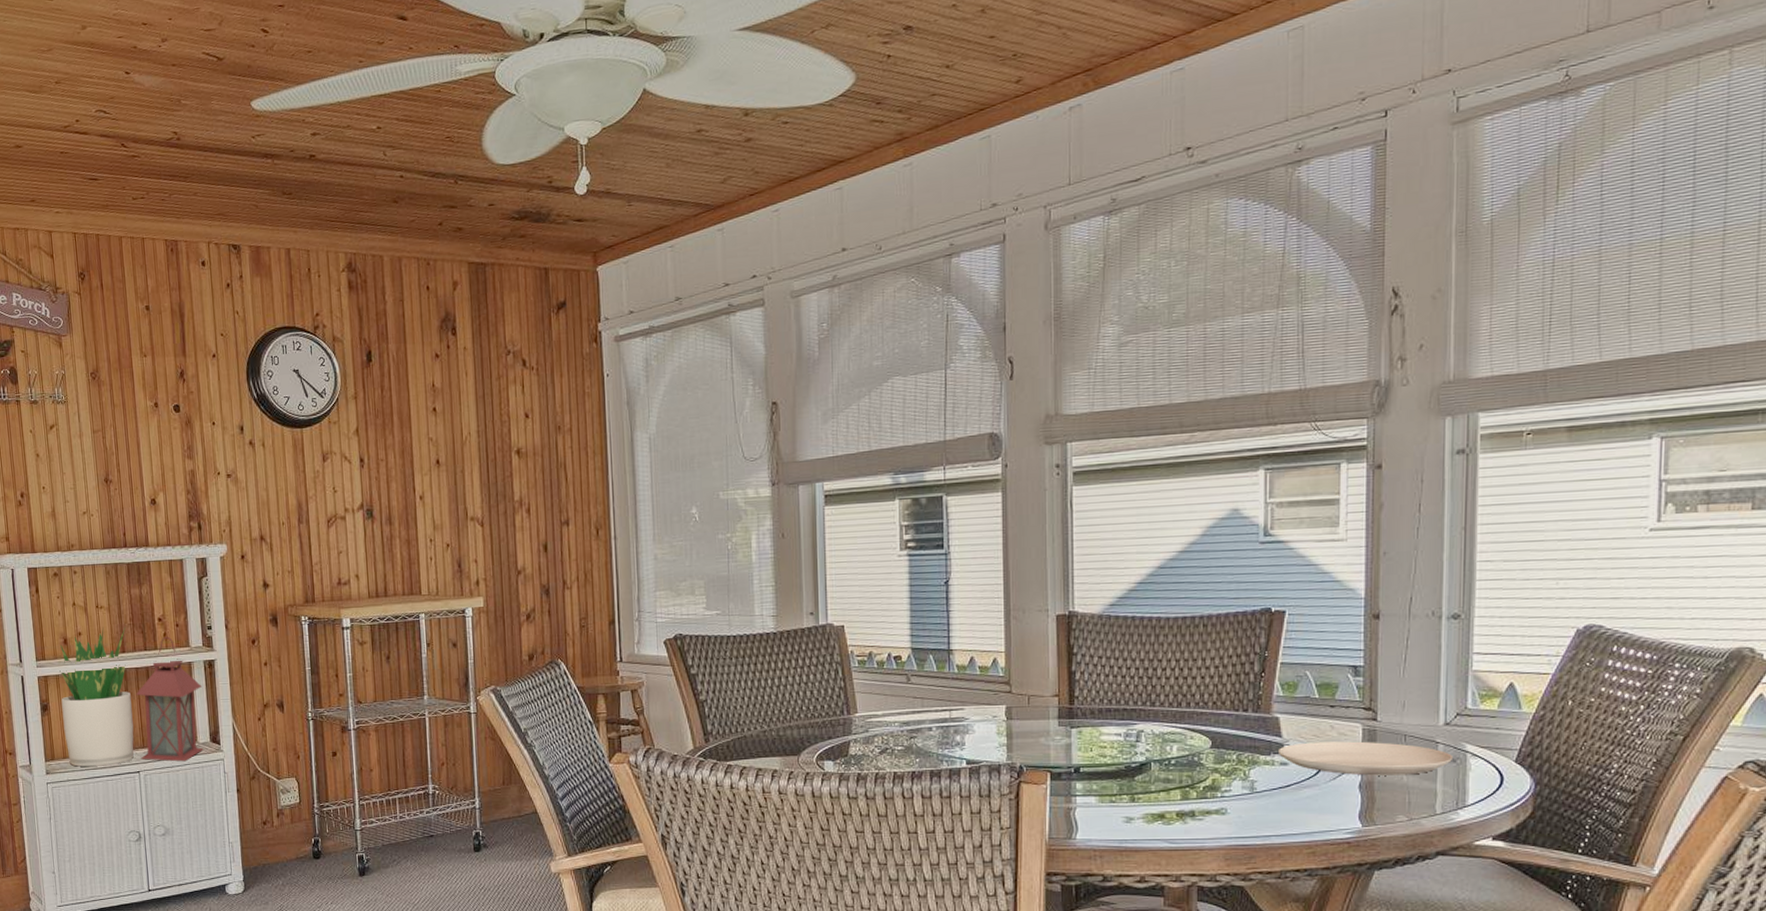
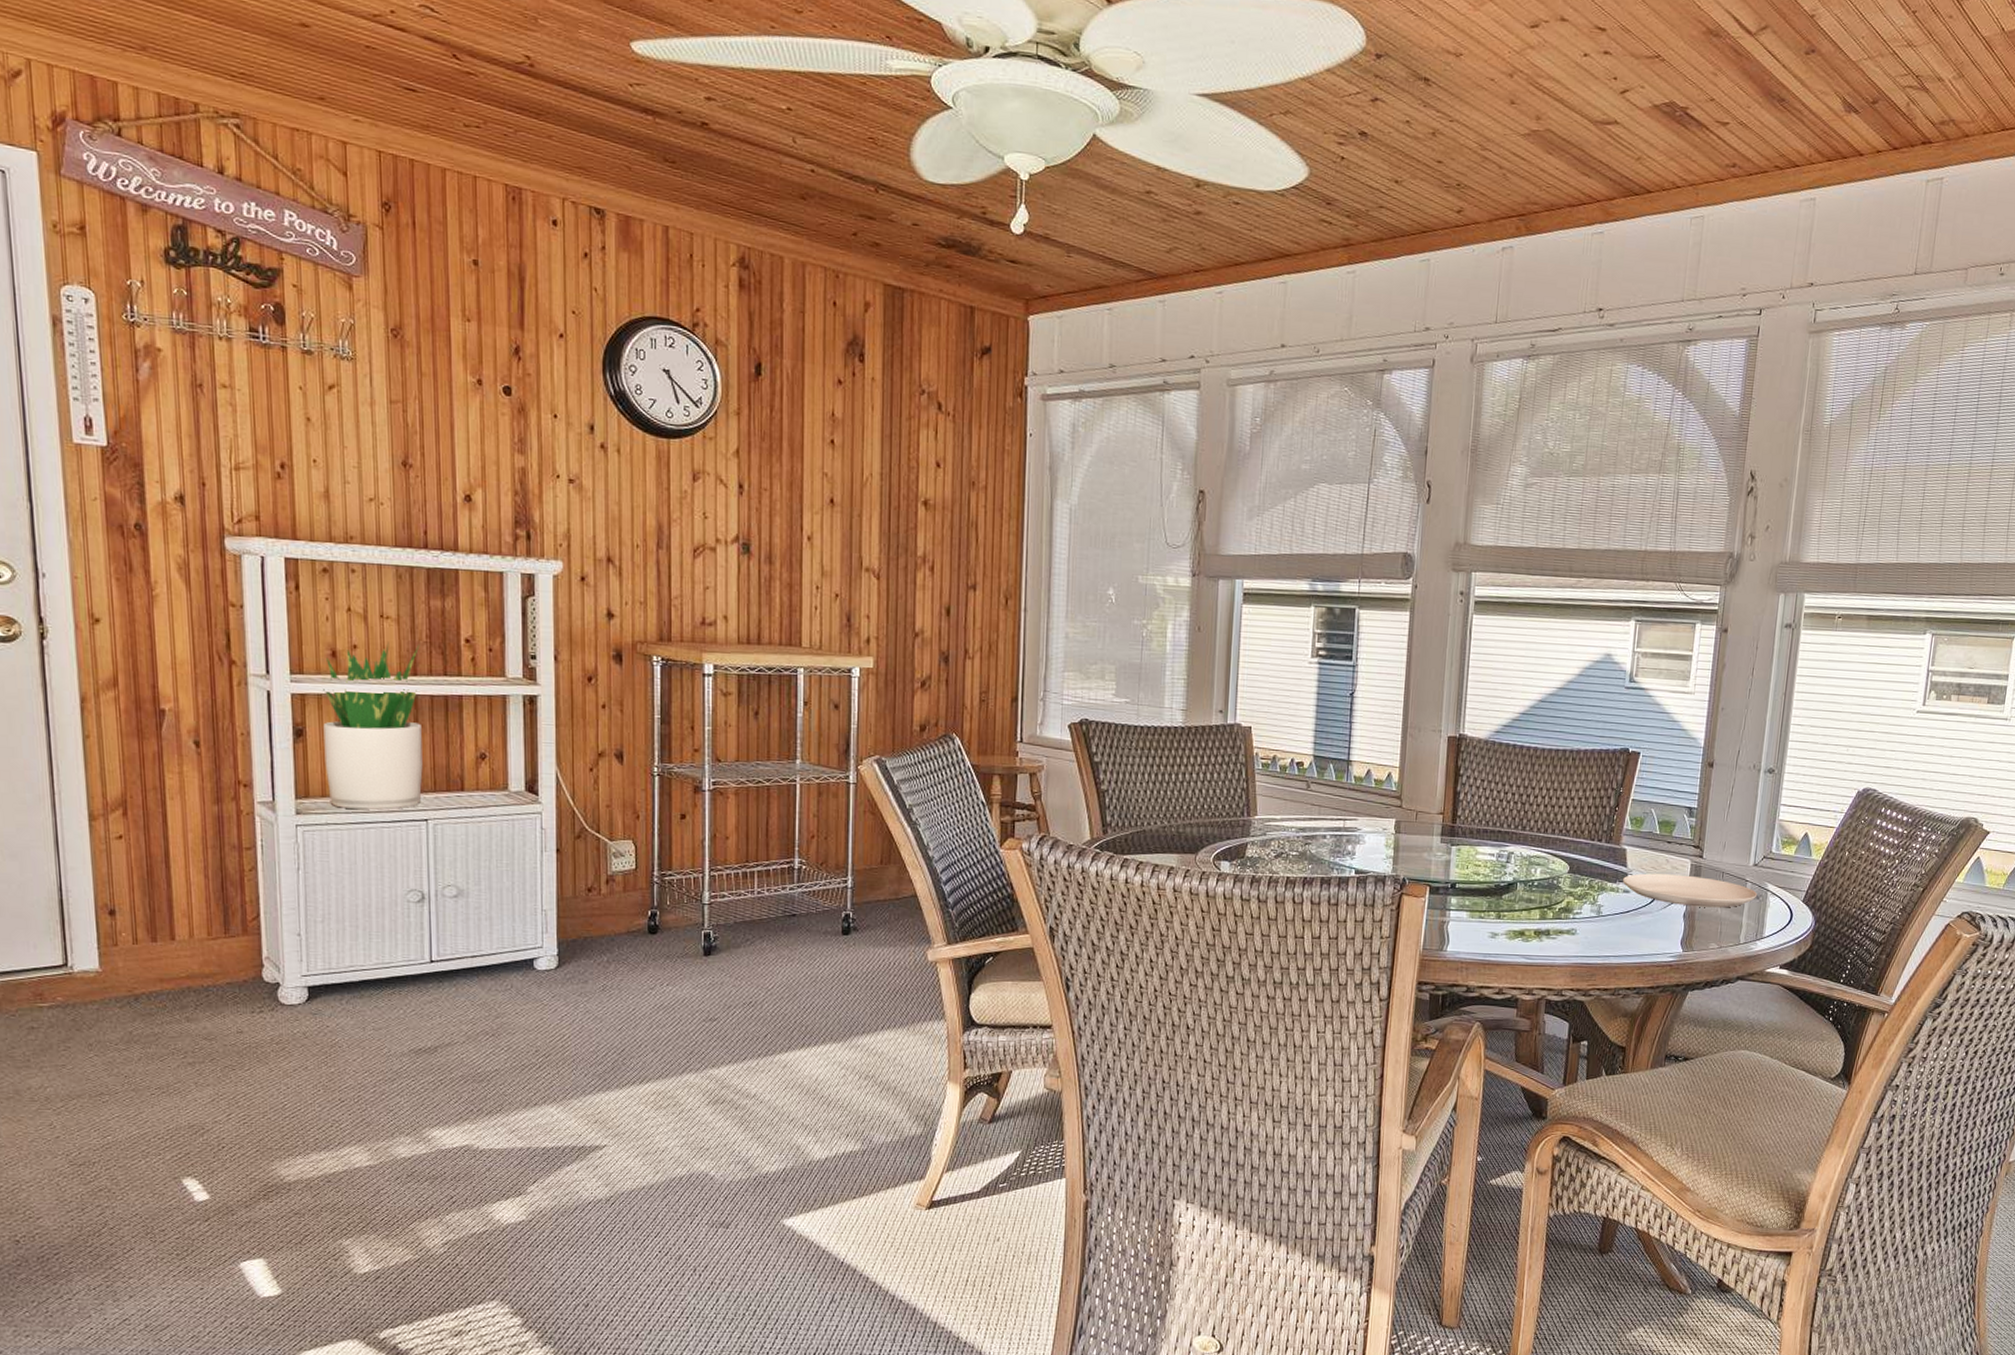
lantern: present [136,636,203,762] -> none [429,661,519,812]

